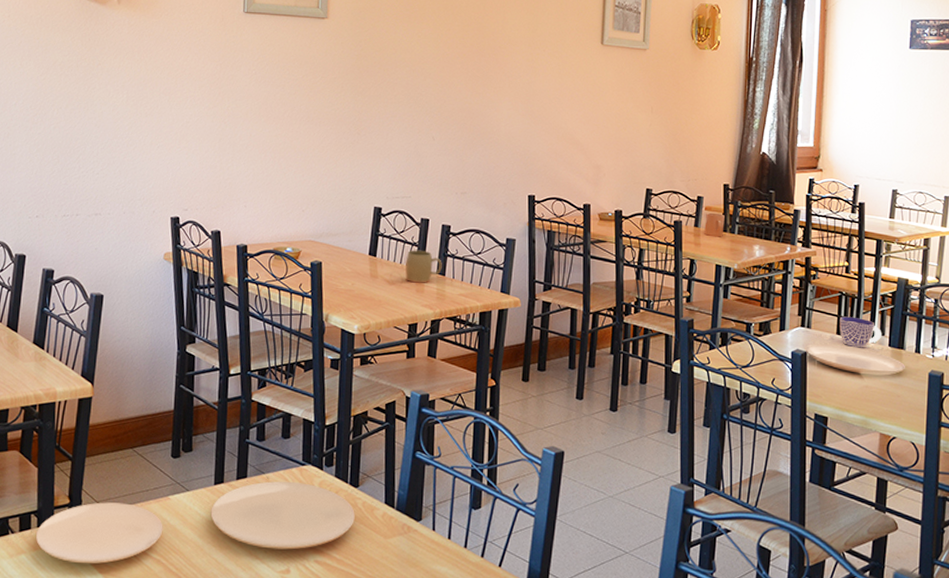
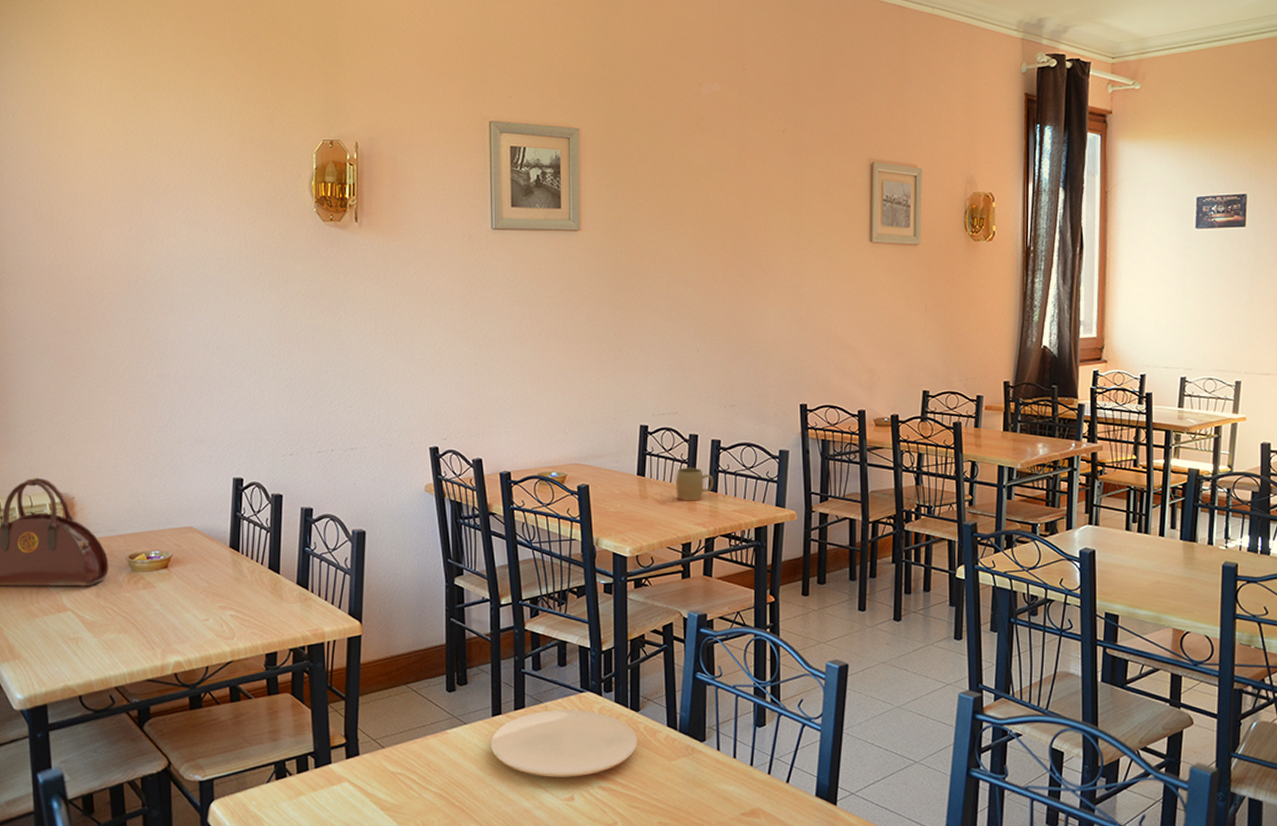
plate: present [35,502,163,564] -> none [314,740,443,802]
cup: present [704,212,725,237] -> none [985,411,1006,437]
plate: present [805,344,906,376] -> none [1093,541,1199,570]
cup: present [840,316,882,348] -> none [1129,511,1173,543]

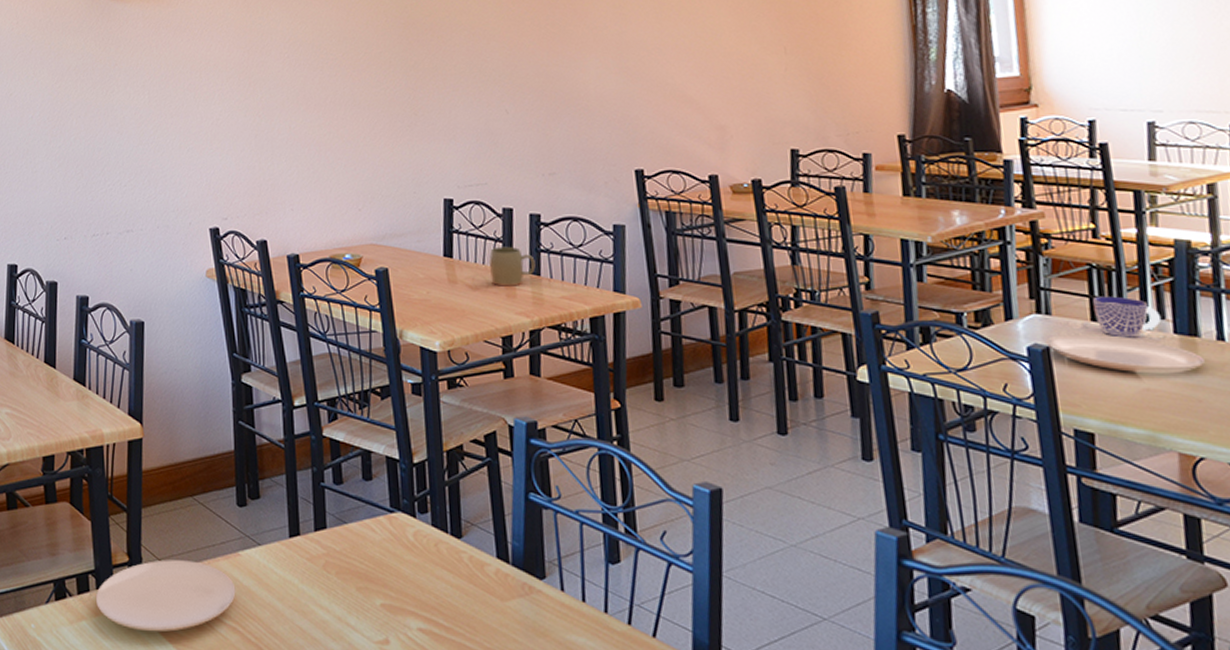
plate: none [314,740,443,802] -> present [95,559,236,632]
plate: present [490,709,637,777] -> none [288,531,462,615]
plate: none [1093,541,1199,570] -> present [1046,335,1206,374]
cup: none [1129,511,1173,543] -> present [1092,296,1162,338]

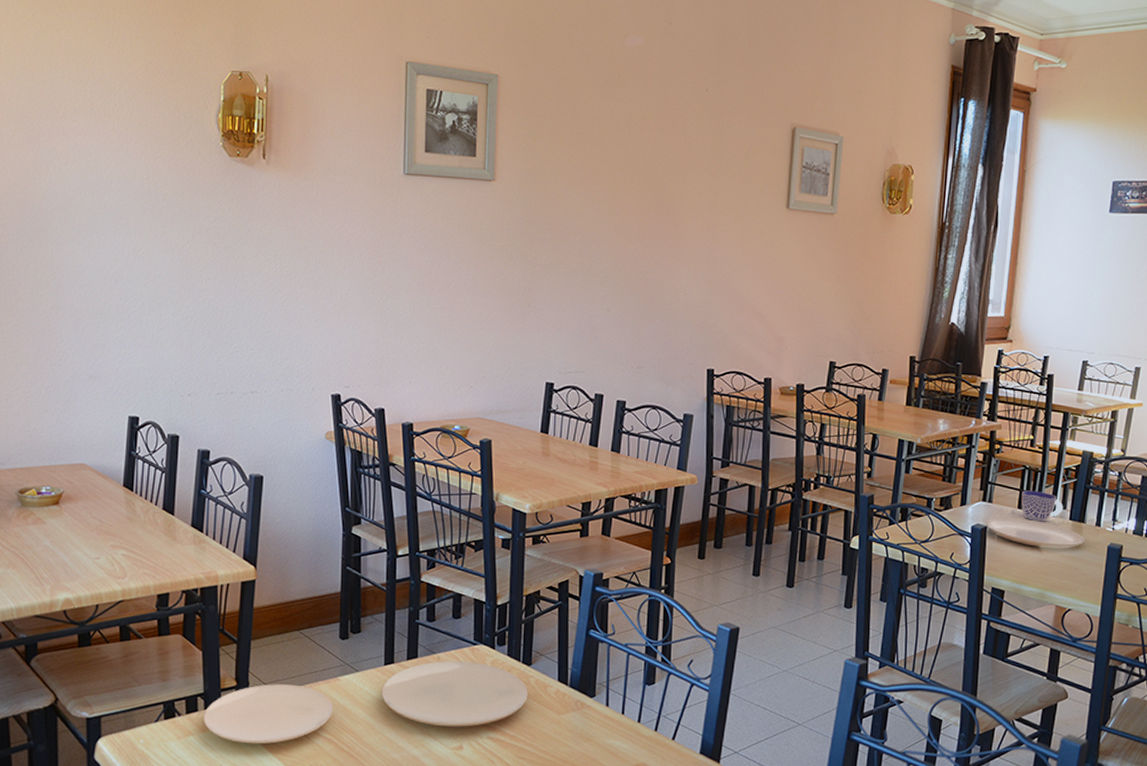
plate: none [288,531,462,615] -> present [381,660,528,727]
mug: present [489,246,536,286] -> none [578,426,617,461]

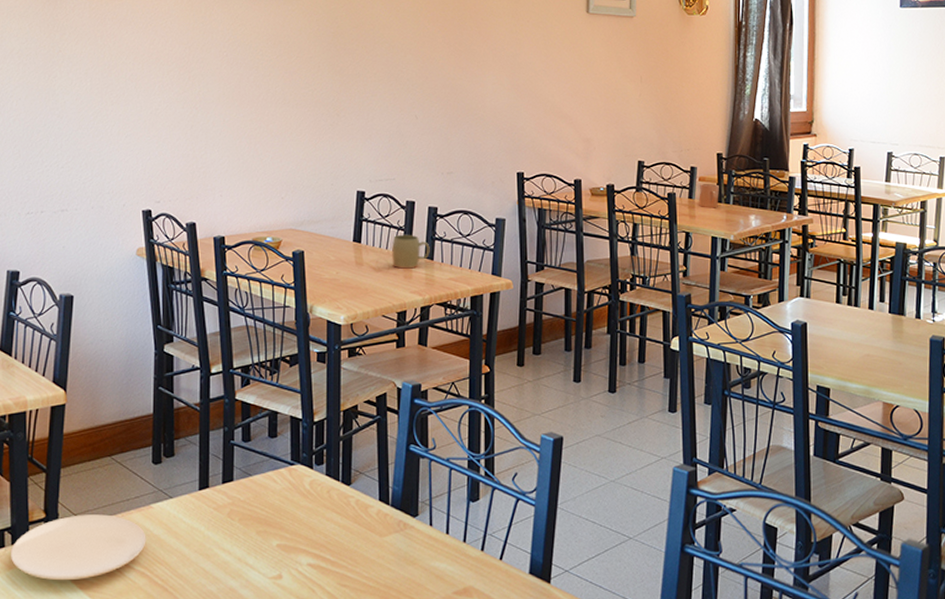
plate: present [381,660,528,727] -> none [196,482,348,554]
mug: none [578,426,617,461] -> present [392,234,430,269]
cup: none [888,385,910,411] -> present [699,183,719,208]
plate: present [985,518,1086,549] -> none [805,314,907,343]
cup: present [1021,490,1064,522] -> none [839,284,882,316]

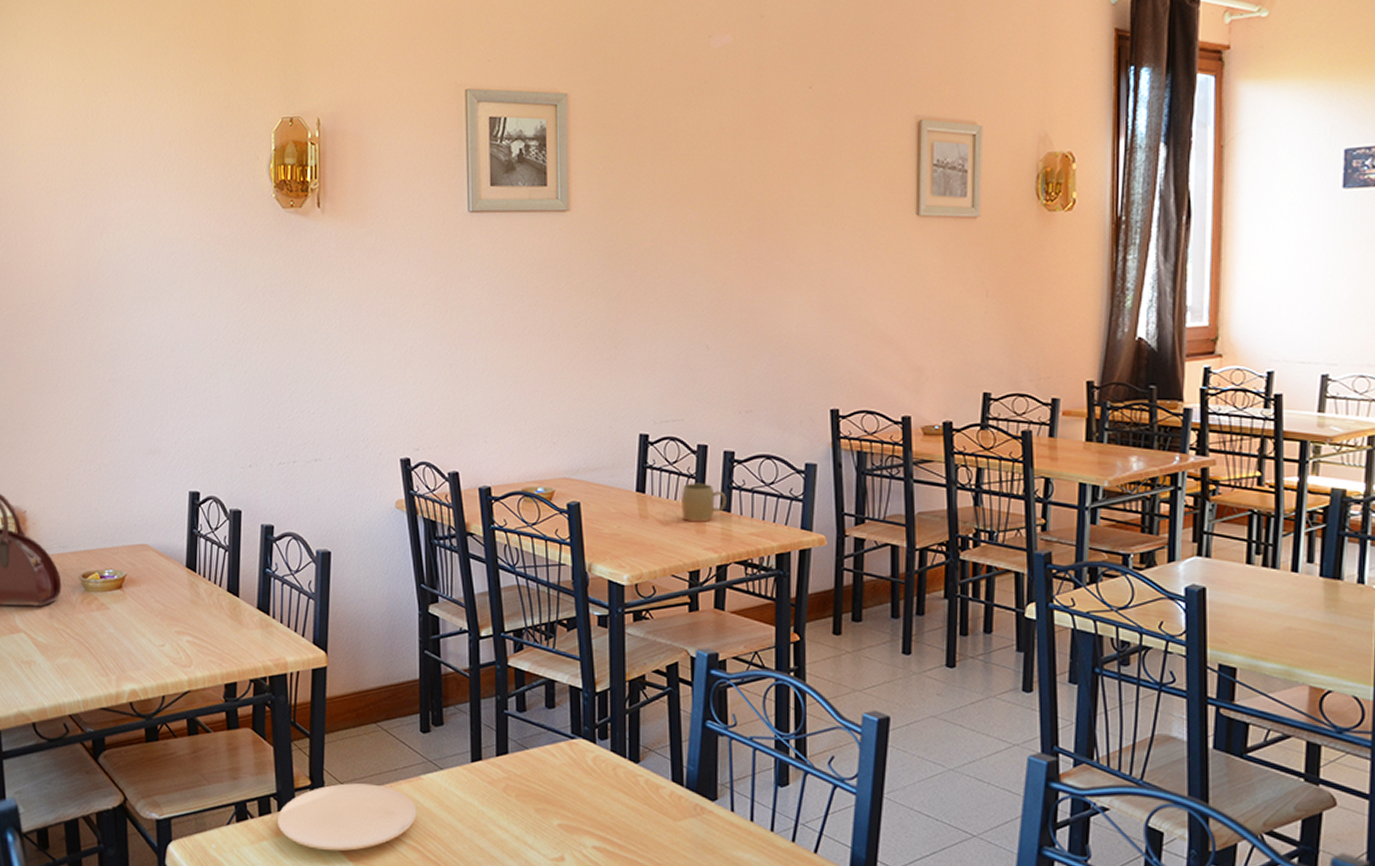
cup: present [699,183,719,208] -> none [1062,418,1089,449]

